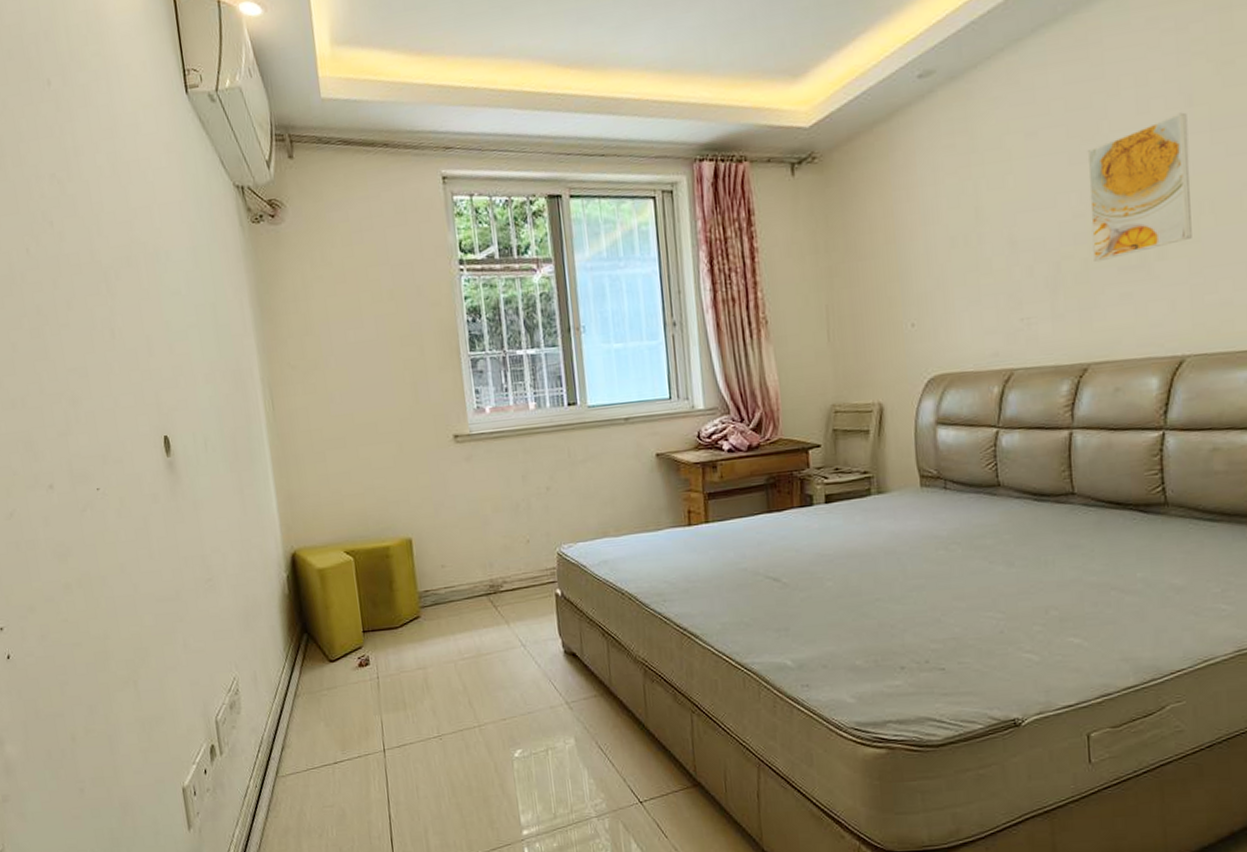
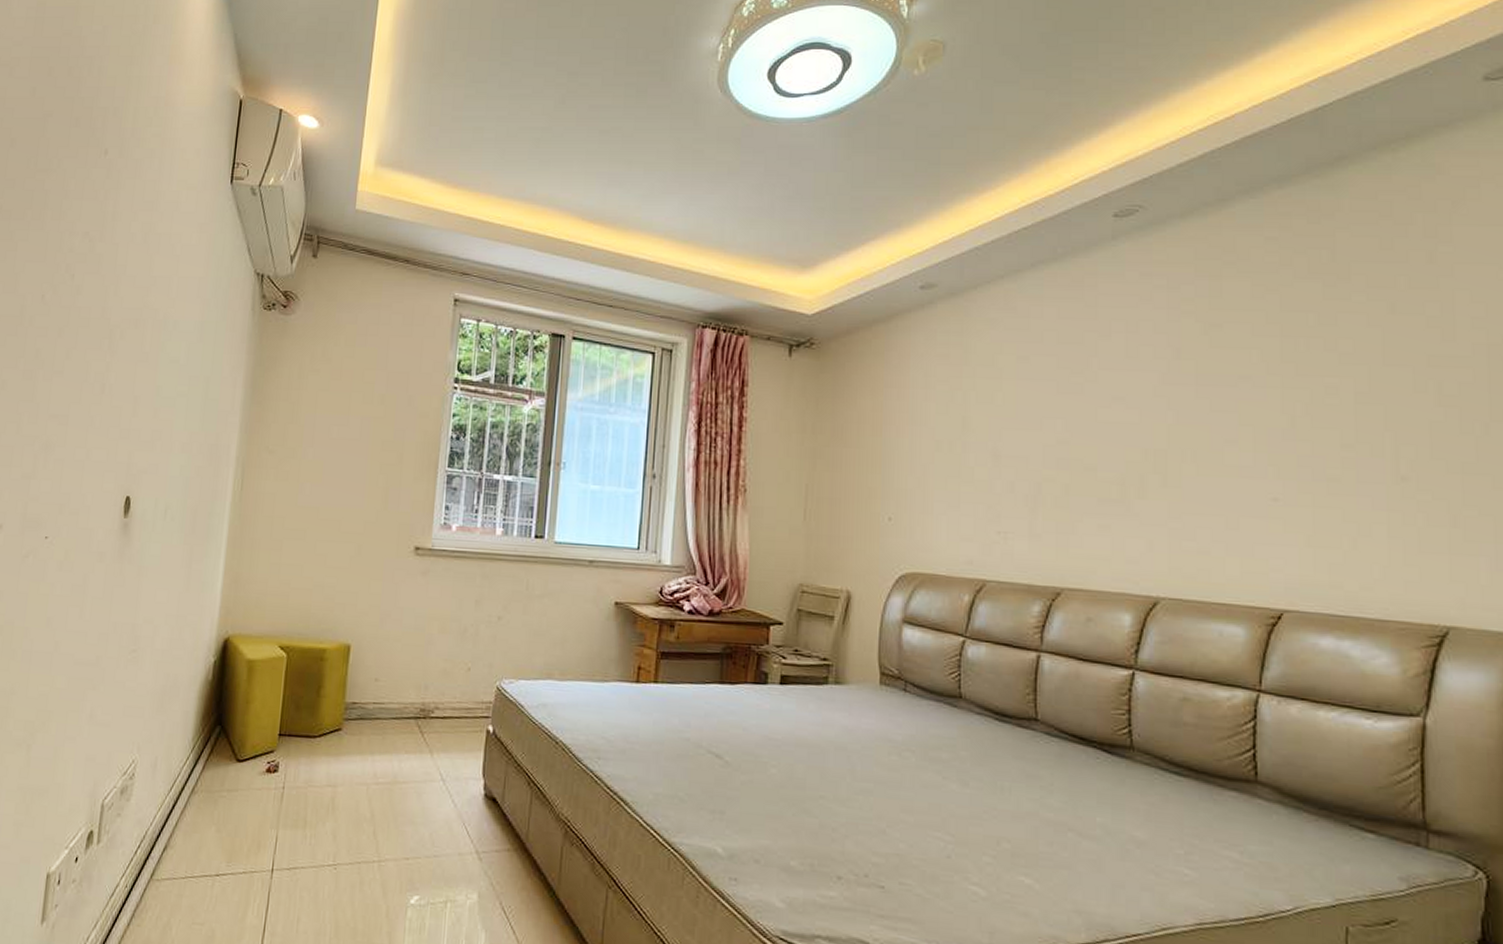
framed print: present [1087,112,1192,263] -> none [1075,363,1174,490]

